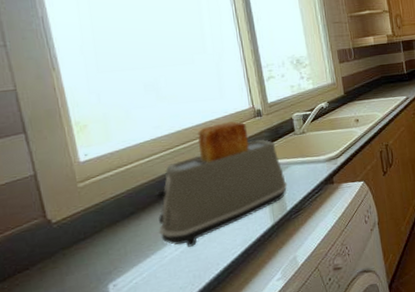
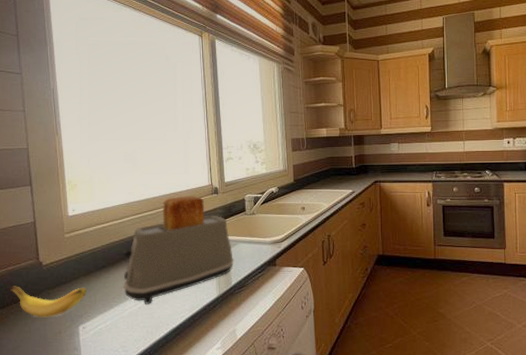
banana: none [9,240,114,284] -> present [9,286,87,318]

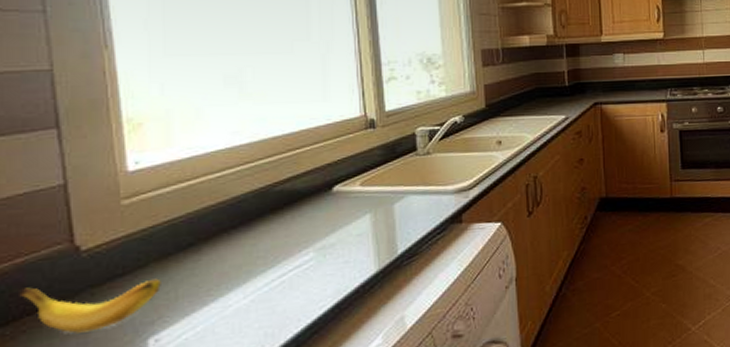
toaster: present [122,196,235,304] -> none [221,132,401,295]

